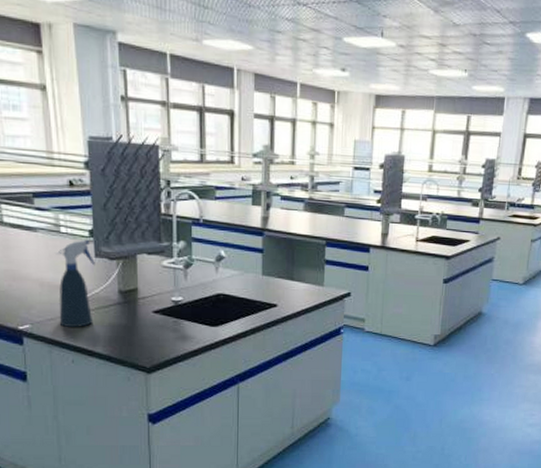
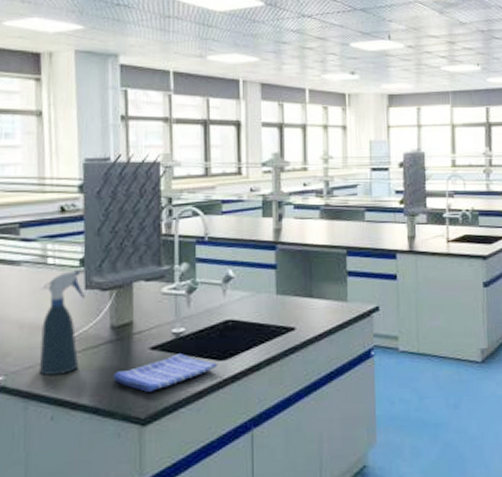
dish towel: none [122,318,211,347] -> present [113,354,218,392]

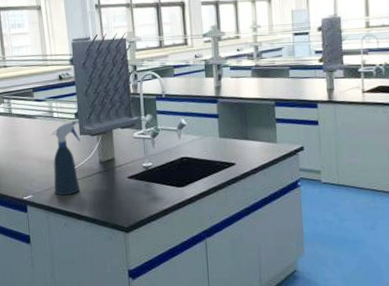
dish towel: present [113,354,218,392] -> none [104,182,178,209]

